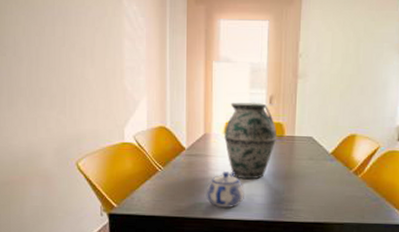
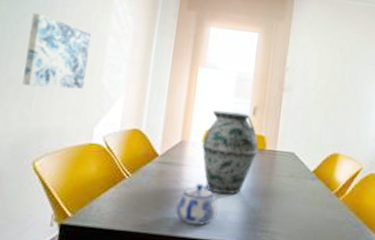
wall art: none [50,24,108,95] -> present [22,13,91,89]

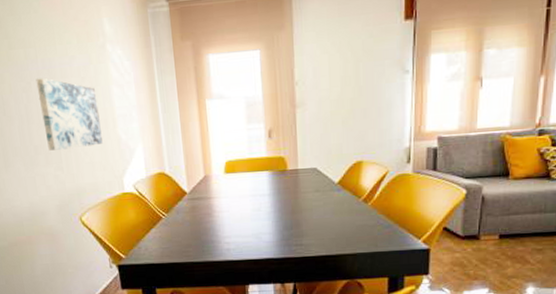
teapot: present [174,183,218,225] -> none [212,210,252,249]
vase: present [202,110,258,195] -> none [225,138,279,219]

